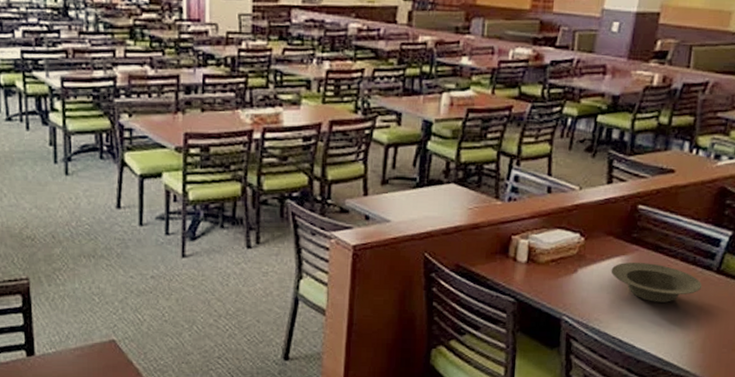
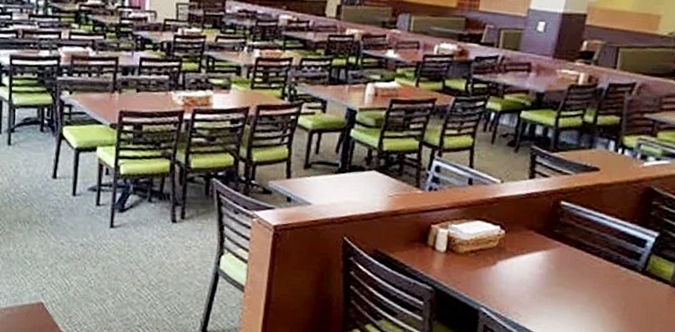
bowl: present [611,262,703,302] -> none [531,257,627,301]

